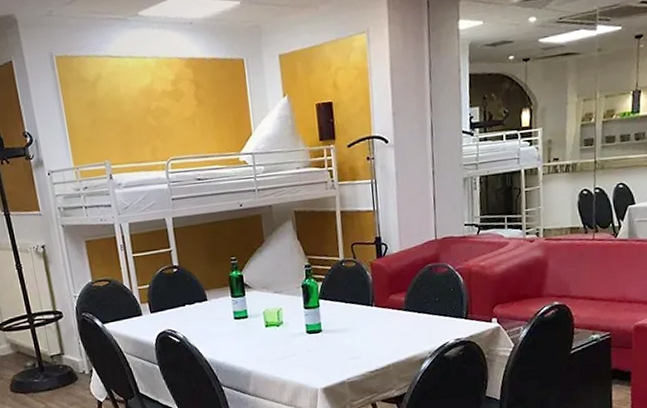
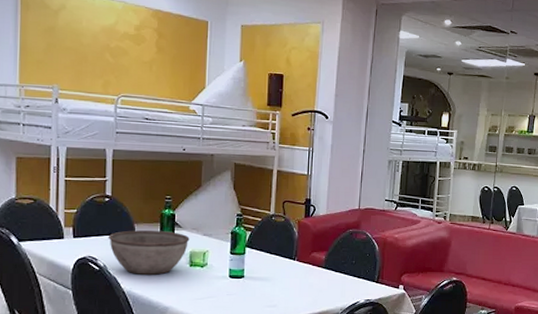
bowl: none [182,293,261,343] -> present [108,230,190,276]

